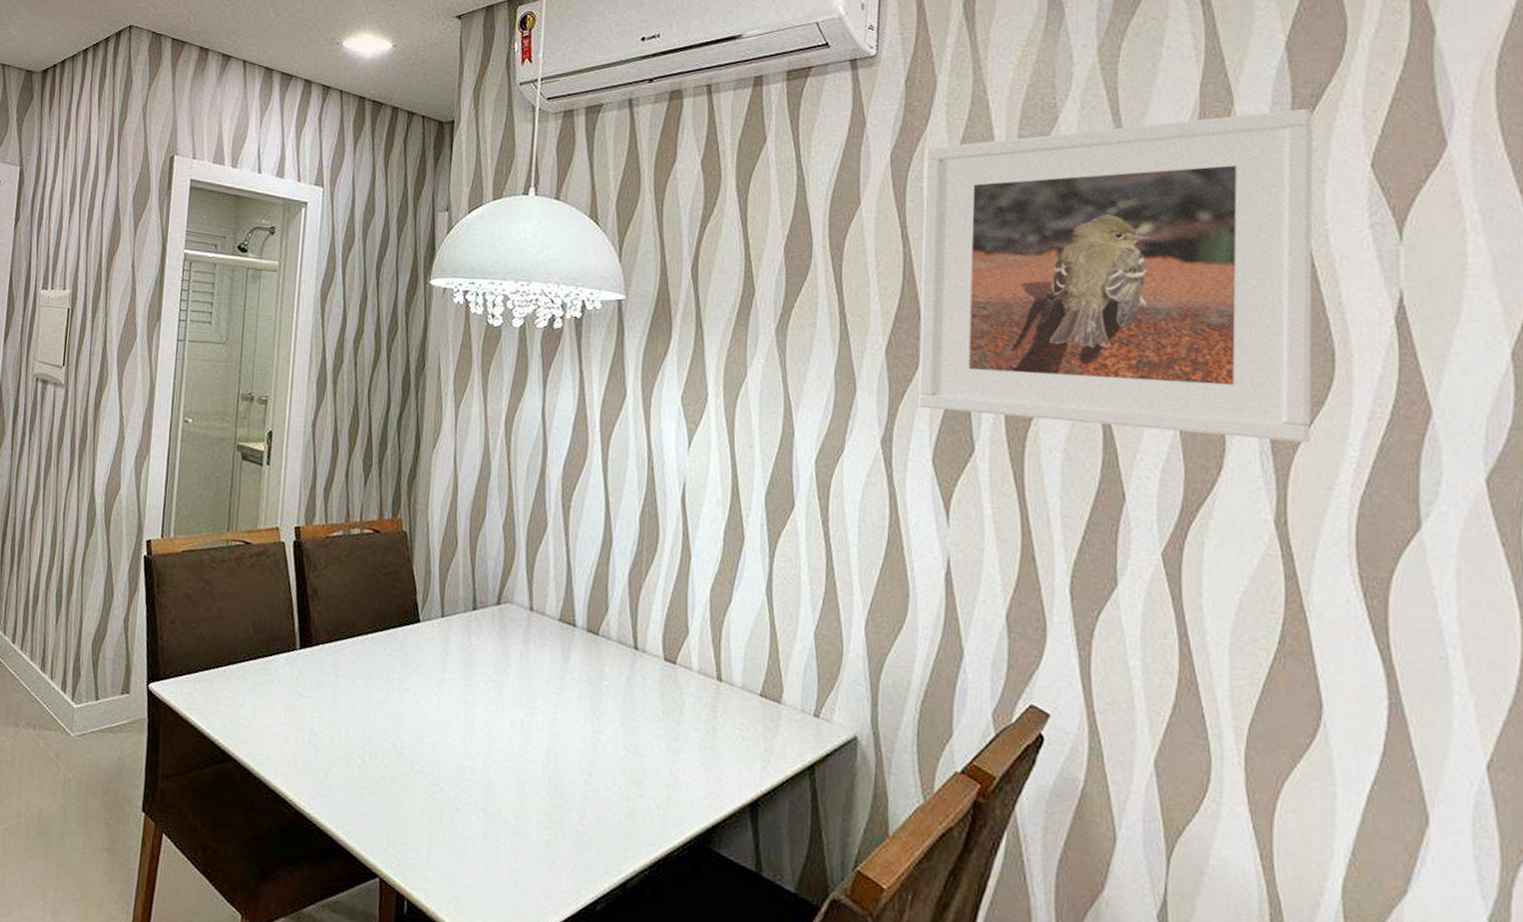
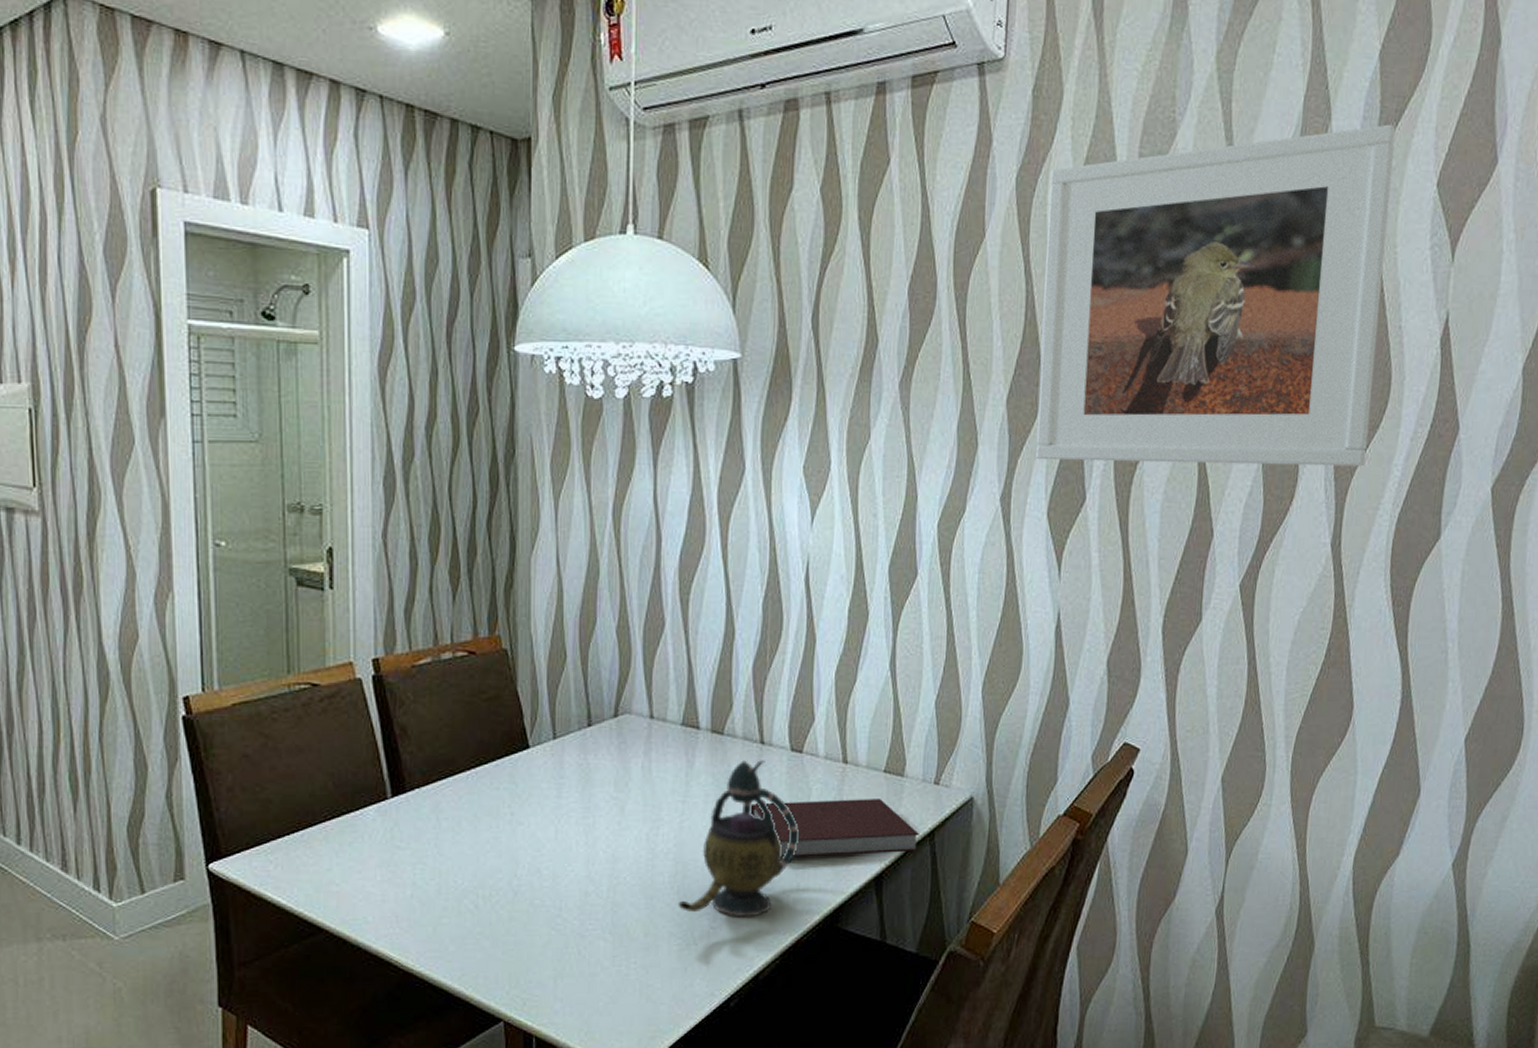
teapot: none [548,663,671,821] -> present [678,760,799,918]
notebook: none [623,706,798,784] -> present [751,799,920,858]

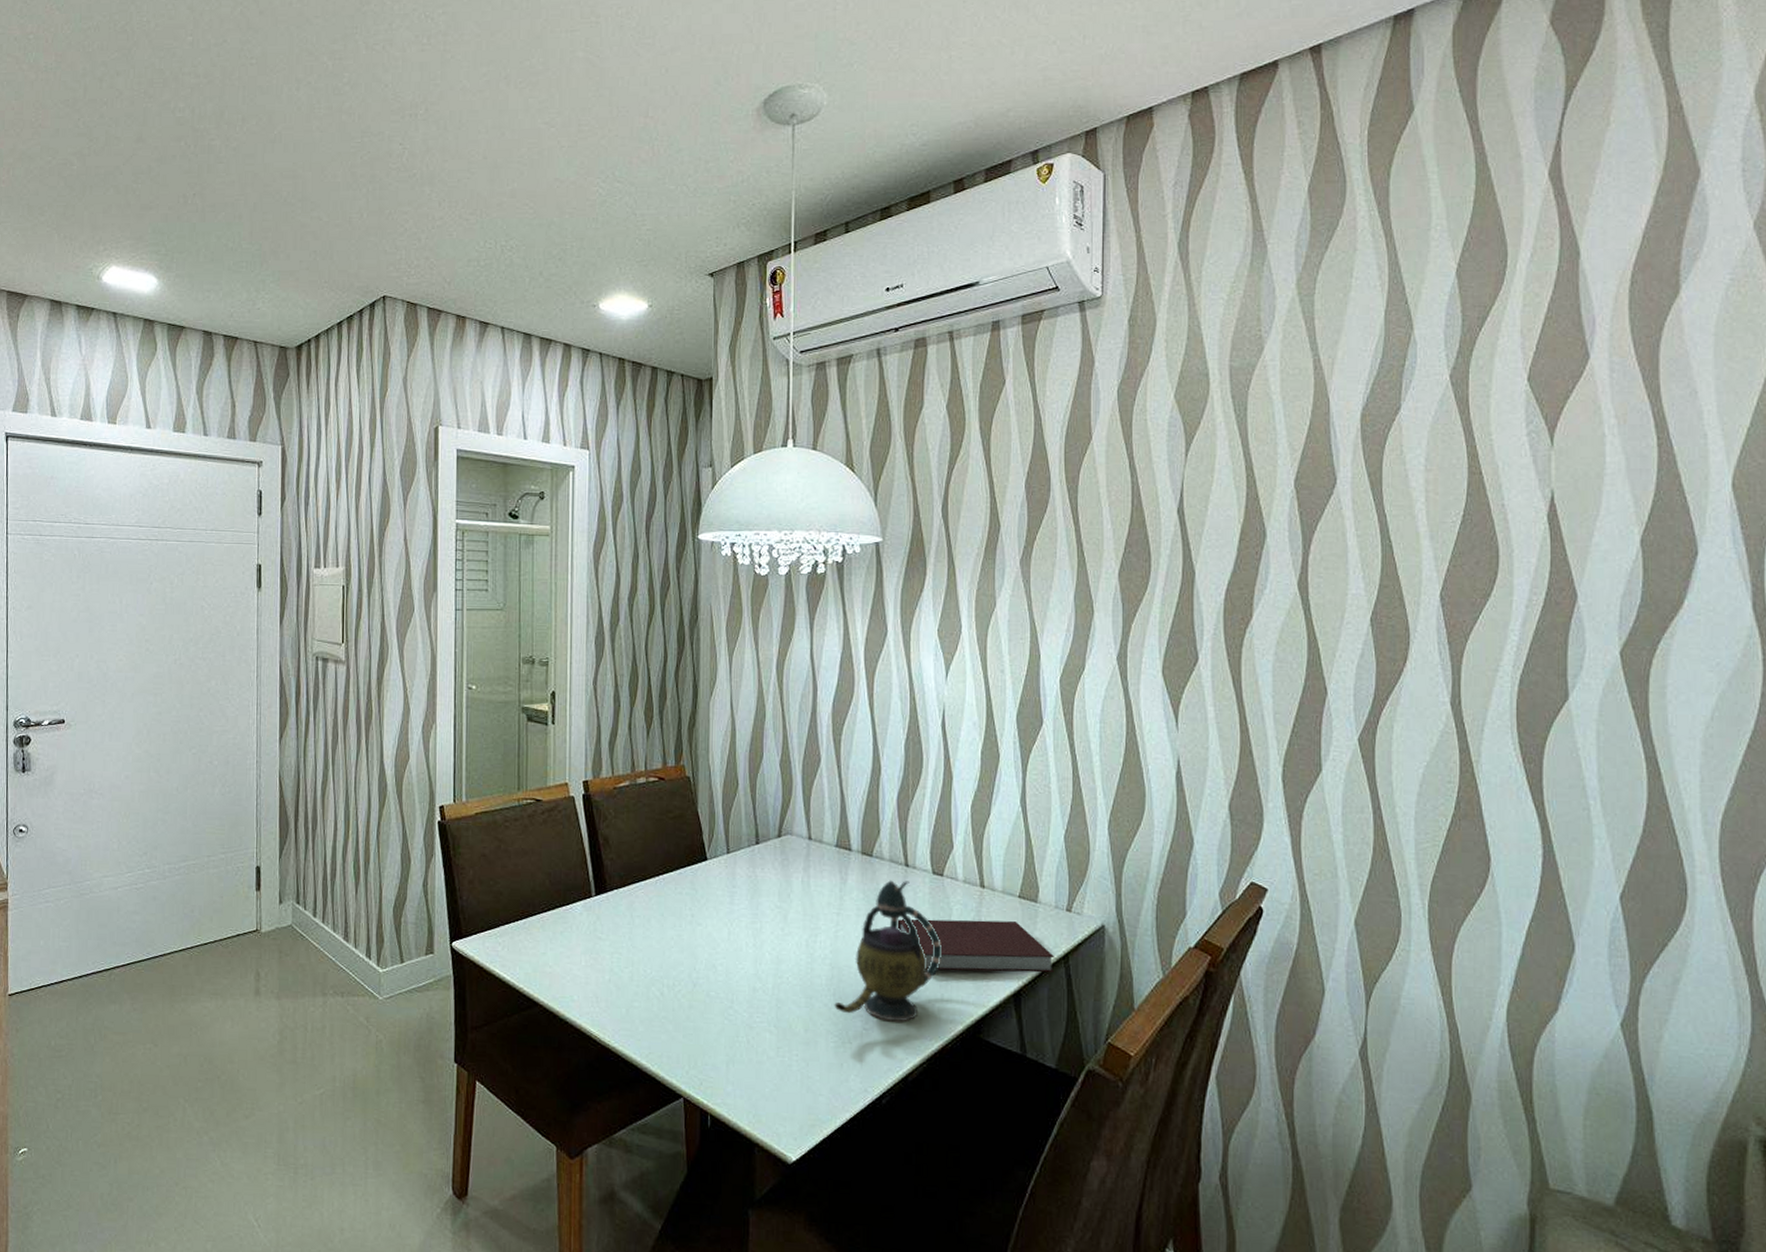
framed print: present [1035,124,1396,467] -> none [1147,330,1480,632]

